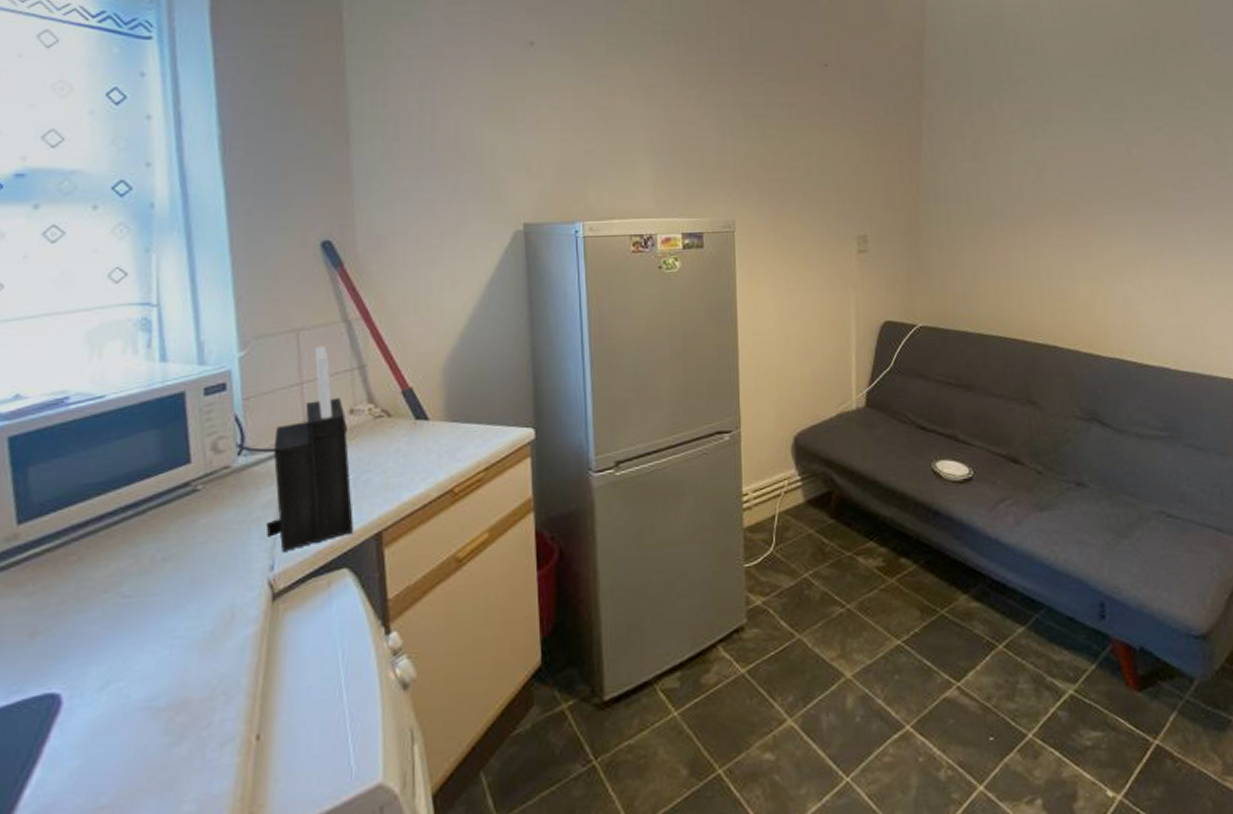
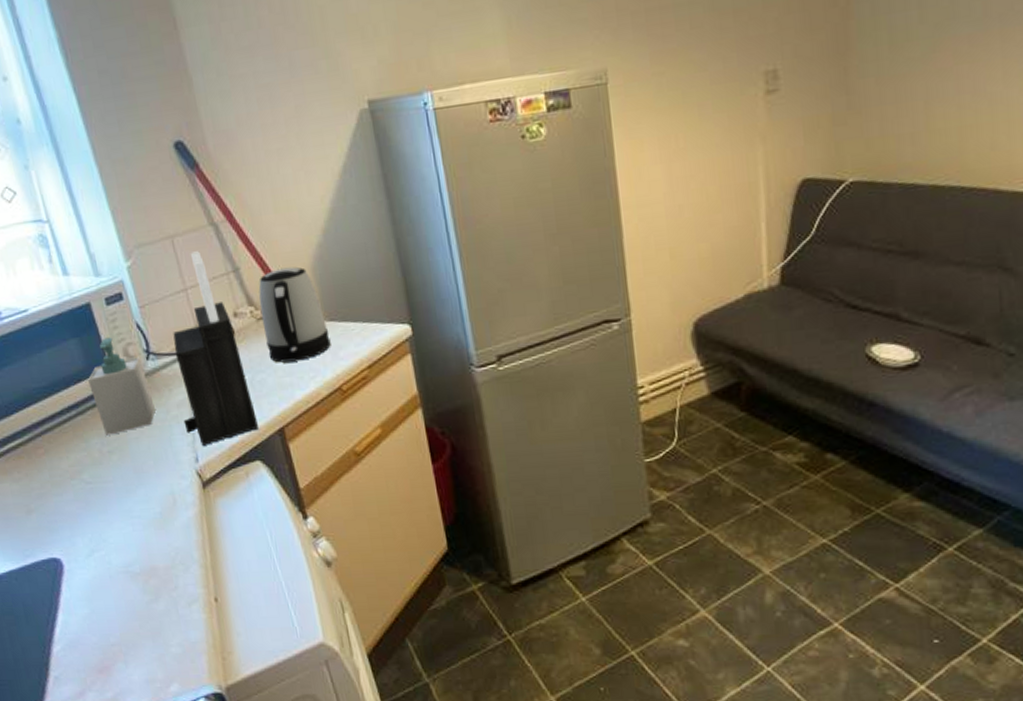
soap bottle: none [158,429,236,540] -> present [87,337,156,436]
kettle: none [379,367,450,463] -> present [258,266,331,363]

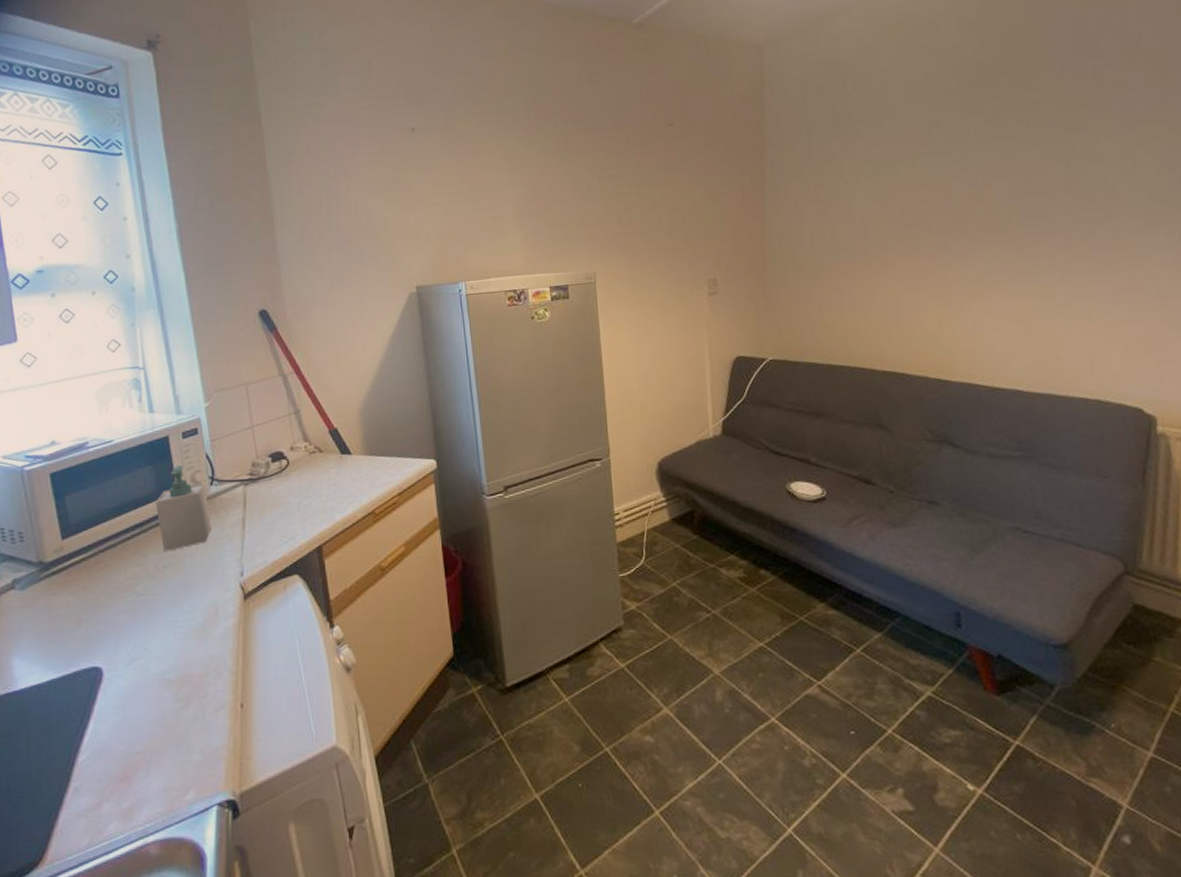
knife block: present [173,251,258,446] -> none [235,396,300,561]
kettle: present [258,266,331,363] -> none [313,411,369,490]

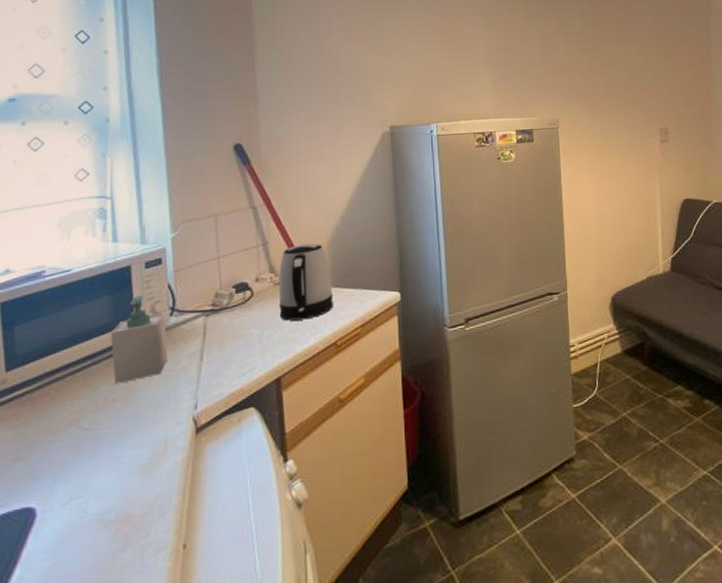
kettle: none [313,411,369,490] -> present [278,243,333,321]

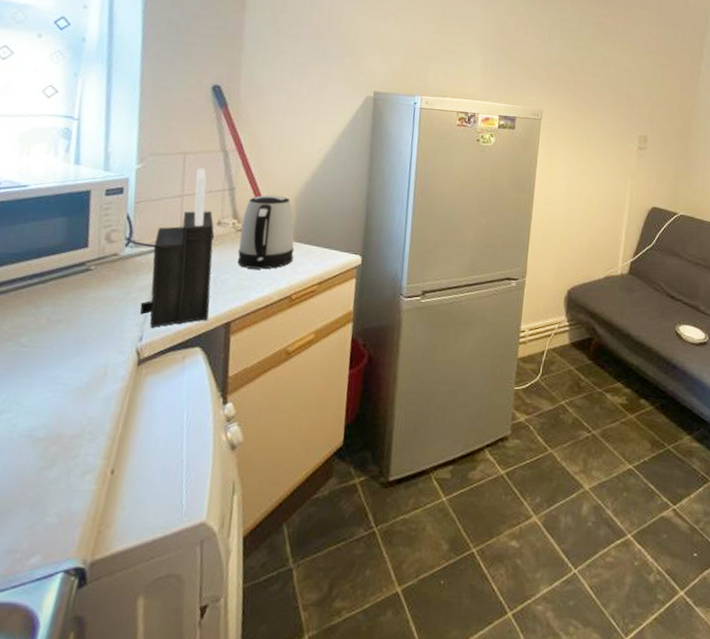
soap bottle: present [110,295,169,384] -> none [59,221,120,306]
knife block: none [191,227,259,394] -> present [140,168,214,327]

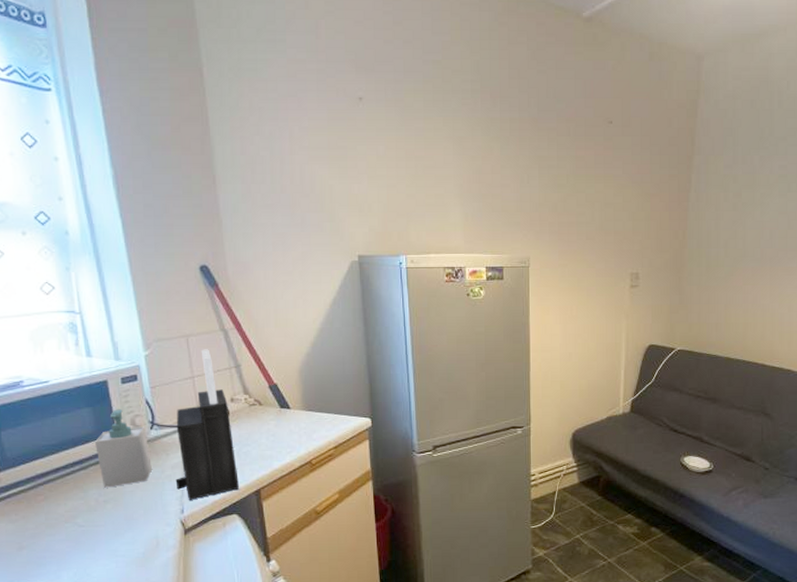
soap bottle: none [59,221,120,306] -> present [94,409,153,488]
kettle: present [237,194,295,270] -> none [253,368,307,439]

